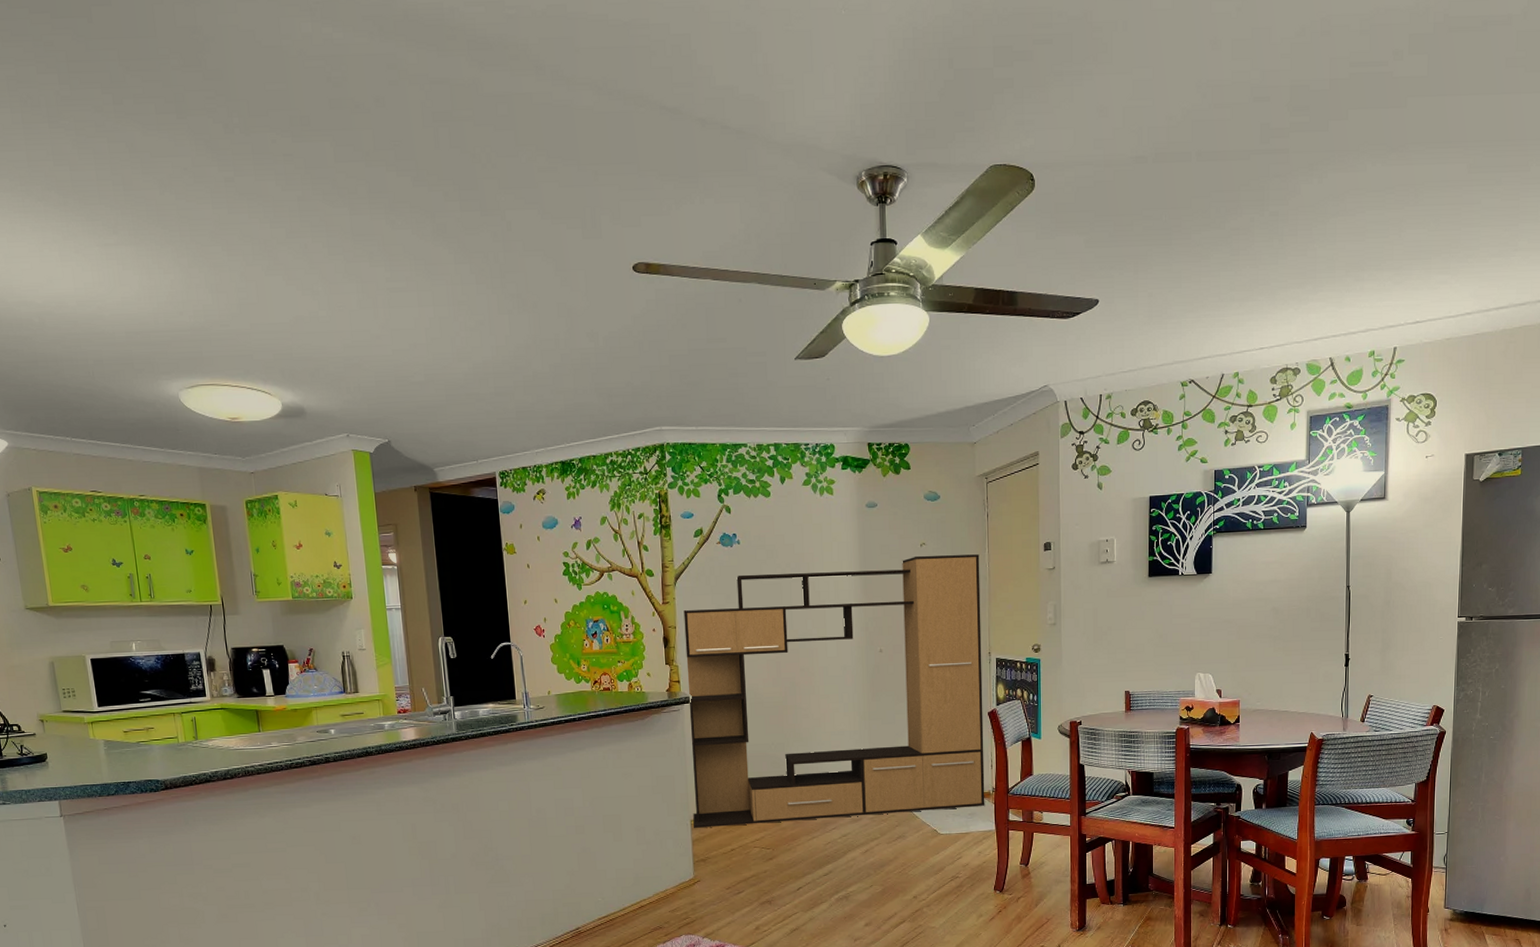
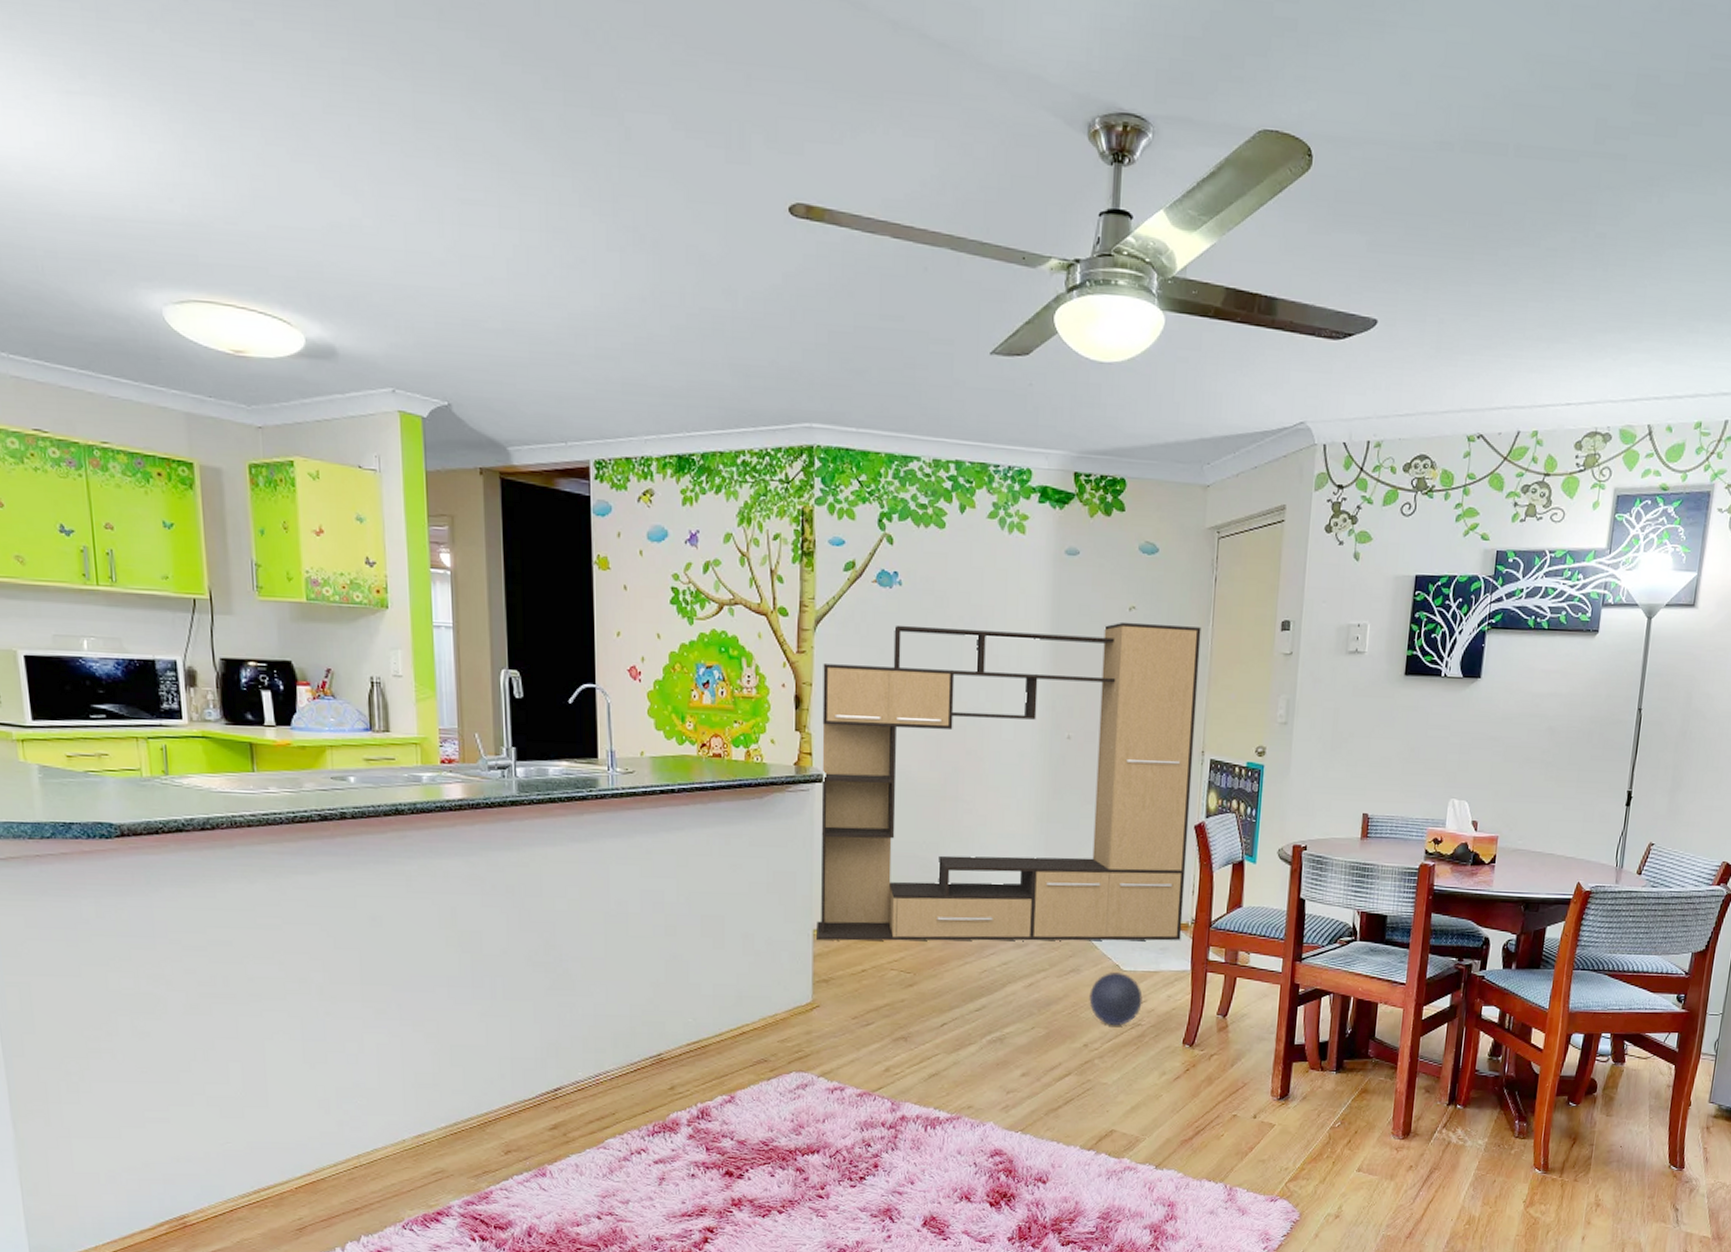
ball: none [915,835,958,880] -> present [1089,971,1143,1026]

